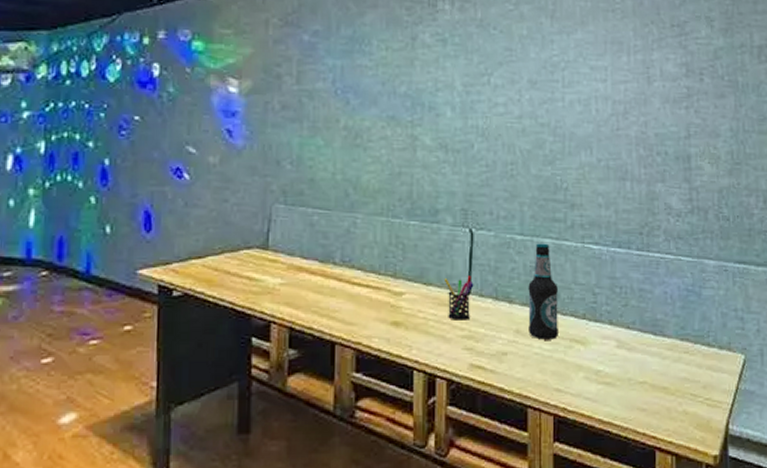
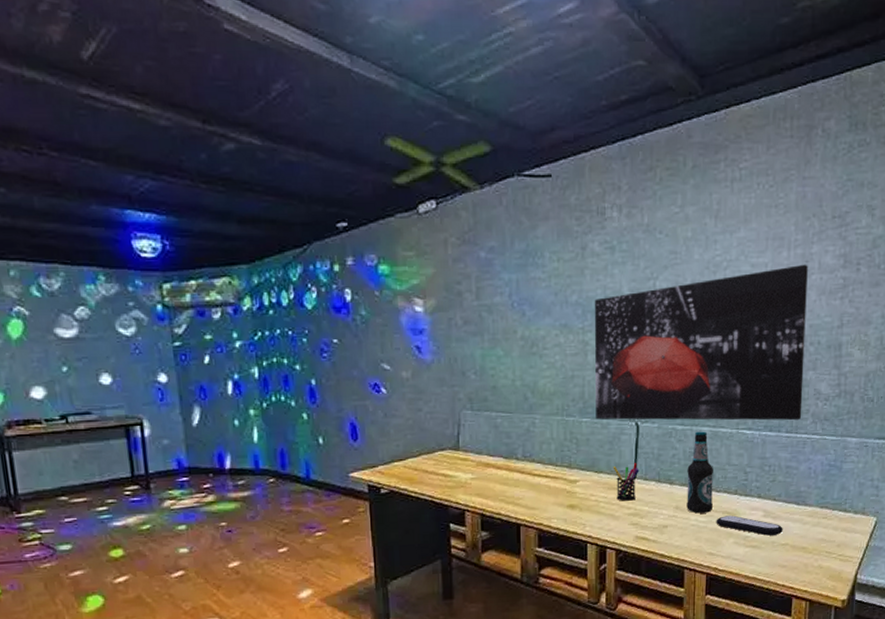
wall art: none [424,70,653,237] -> present [594,264,808,421]
remote control: none [563,344,640,371] -> present [716,515,783,536]

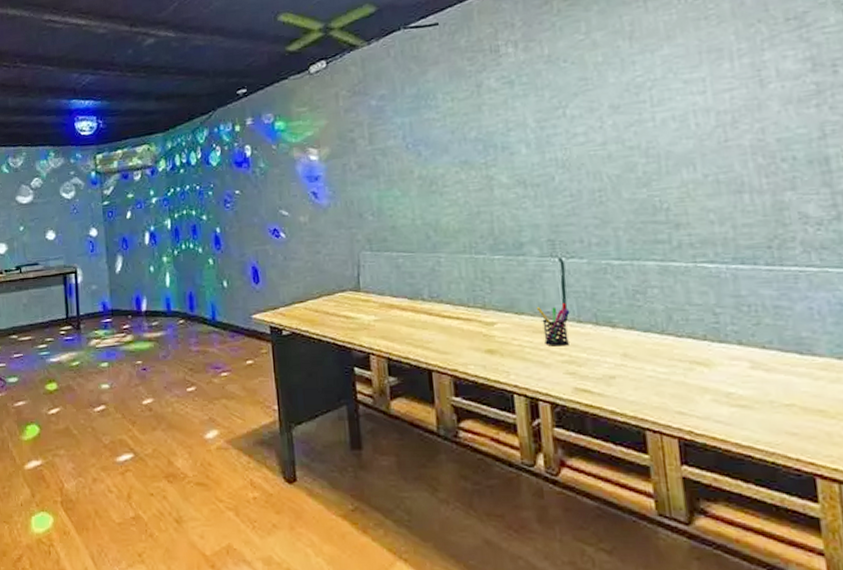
wall art: present [594,264,808,421] -> none [495,73,786,257]
bottle: present [687,431,713,514] -> none [632,266,675,363]
remote control: present [716,515,783,536] -> none [681,366,784,393]

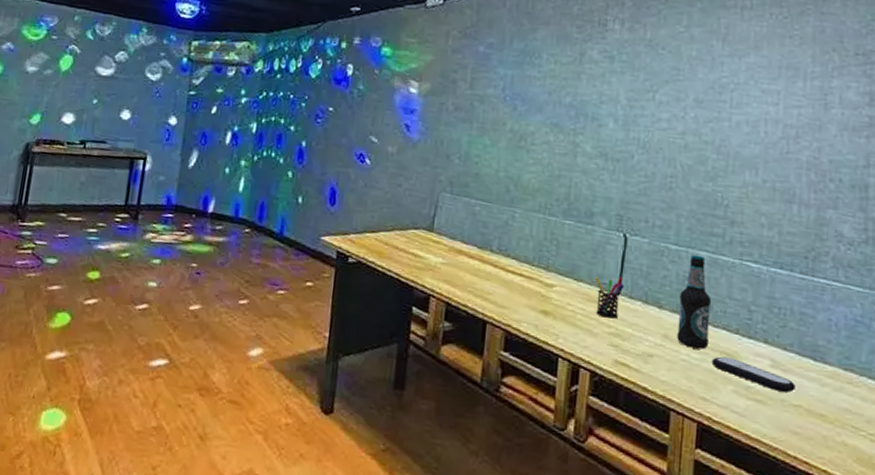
bottle: none [632,266,675,363] -> present [677,254,711,350]
remote control: none [681,366,784,393] -> present [711,356,796,393]

